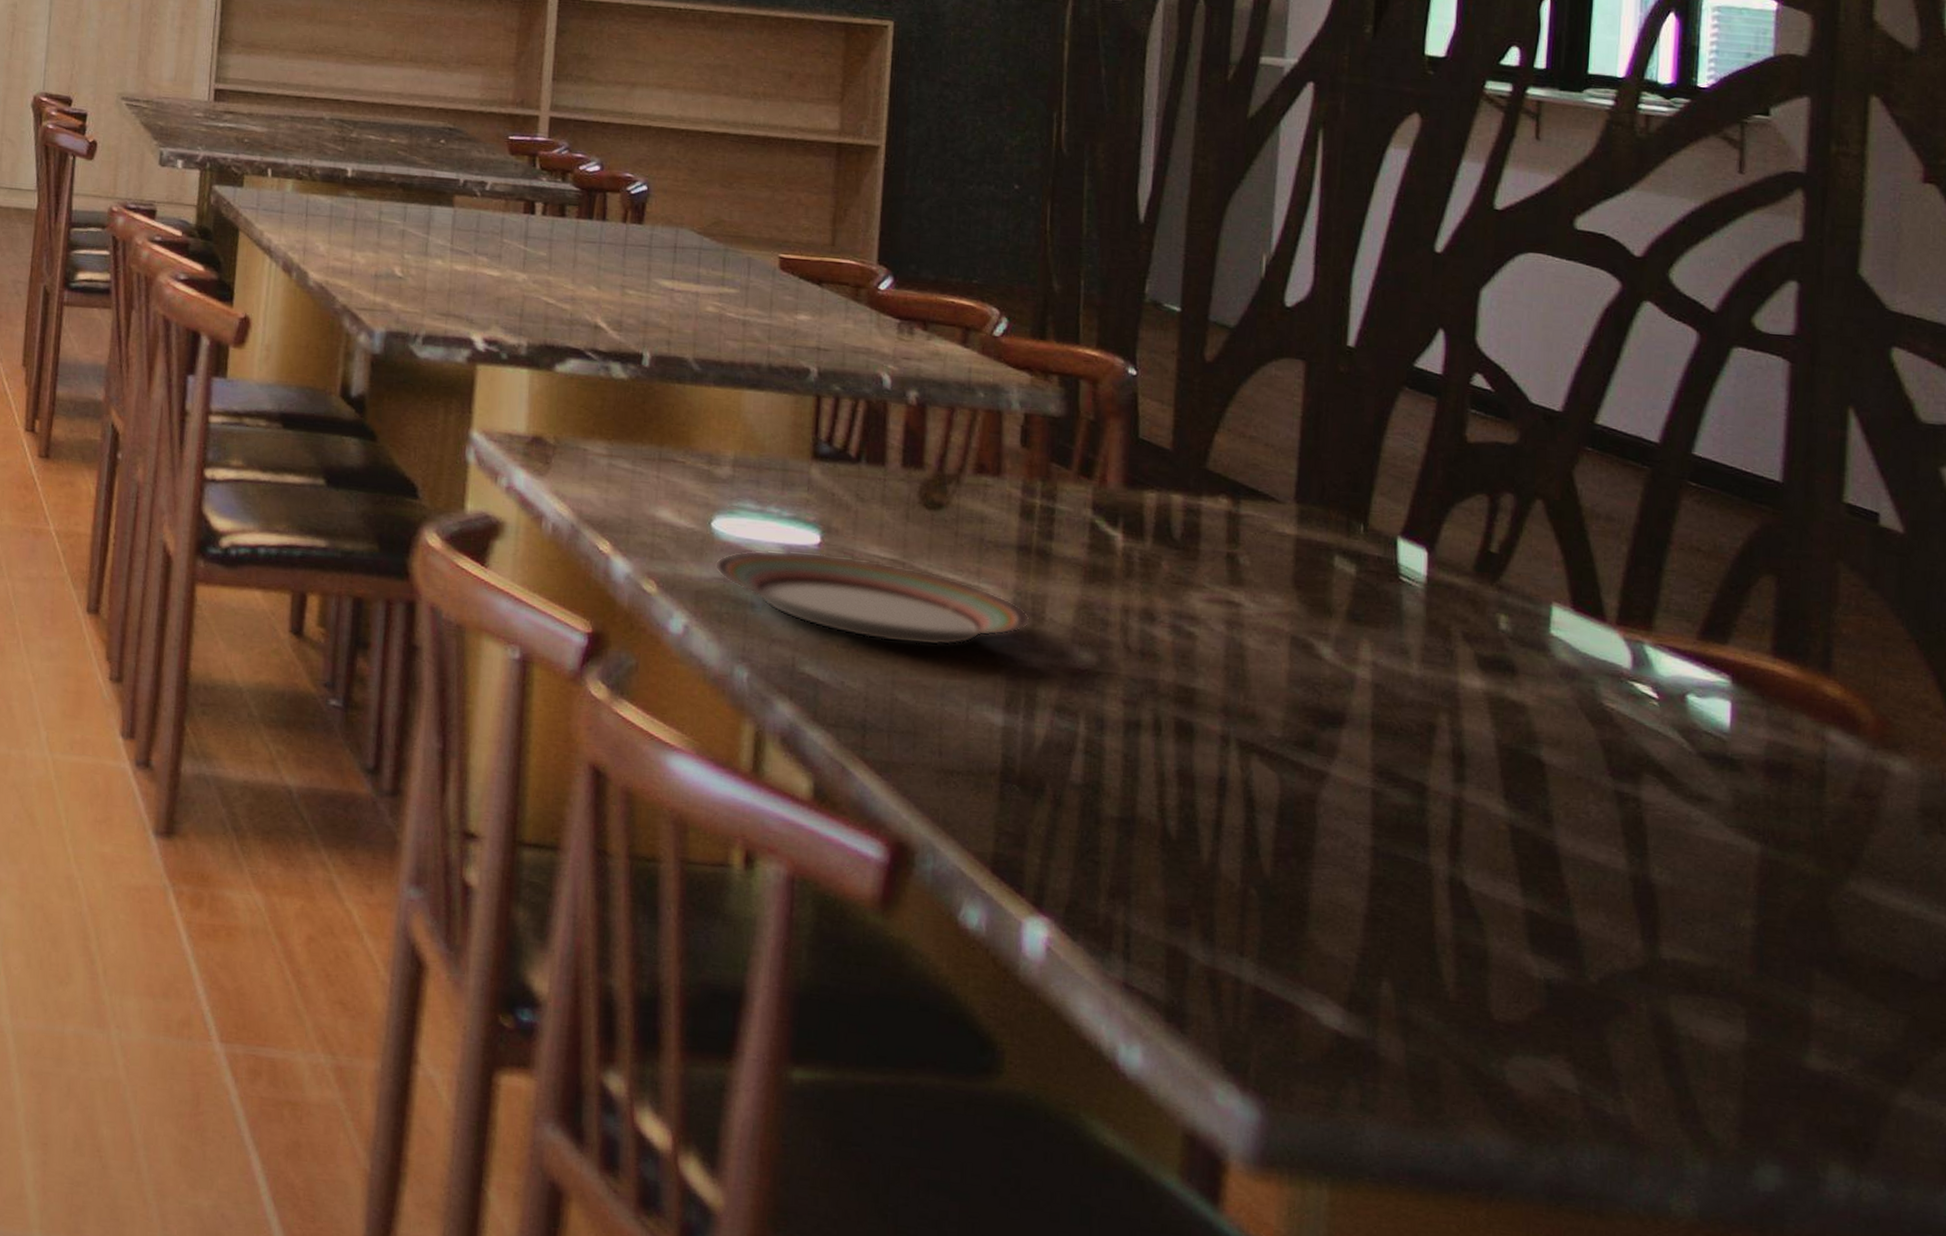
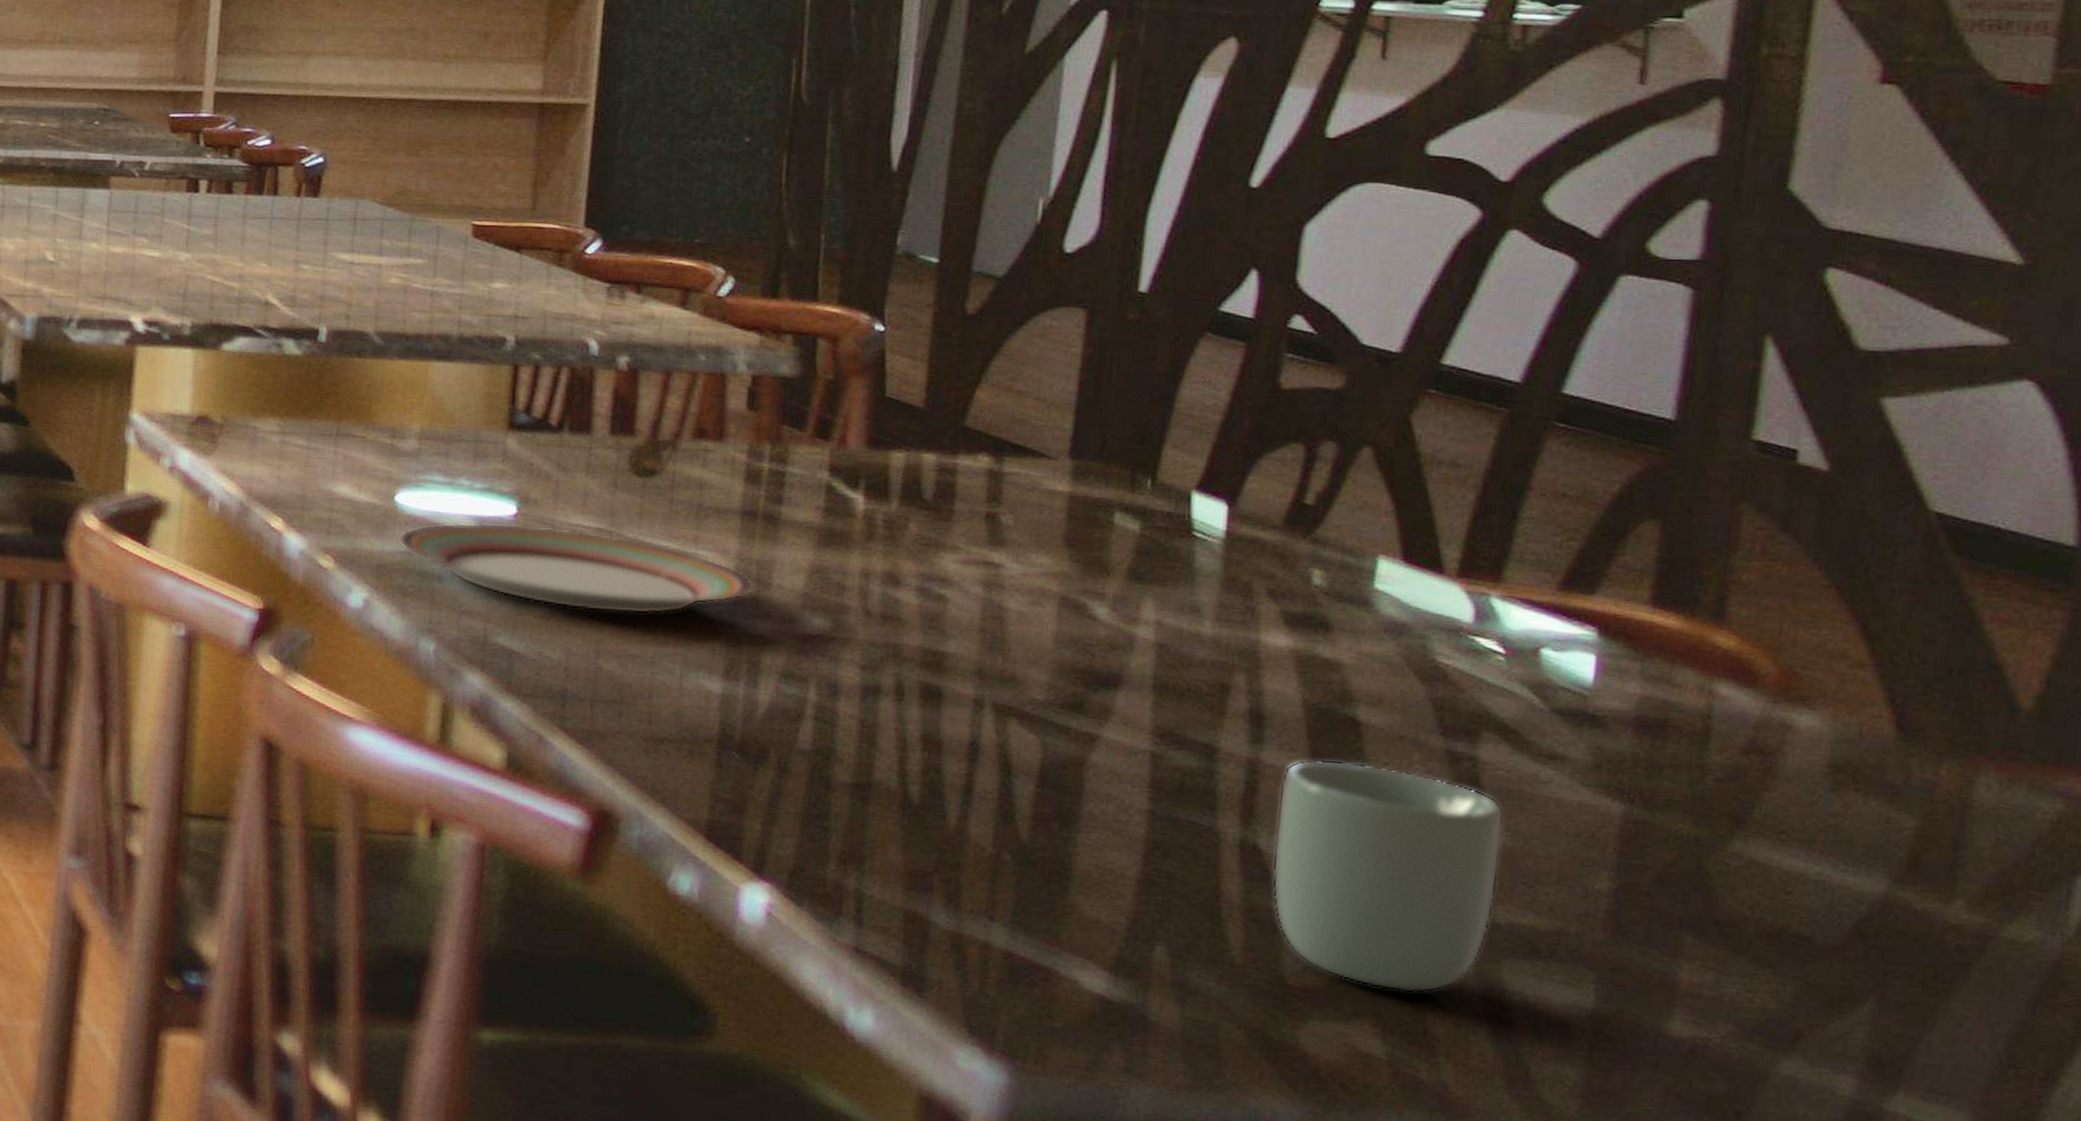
cup: none [1477,798,1665,1028] -> present [1272,759,1504,993]

